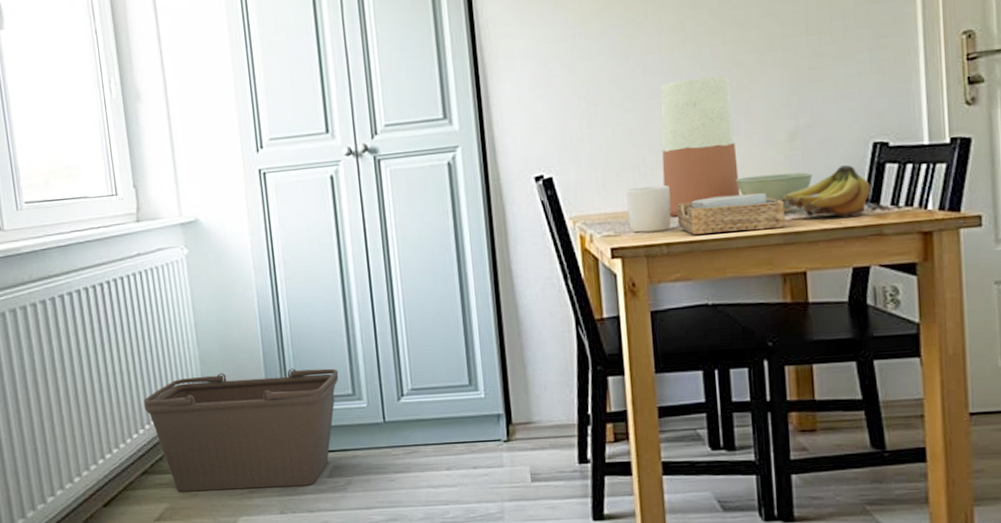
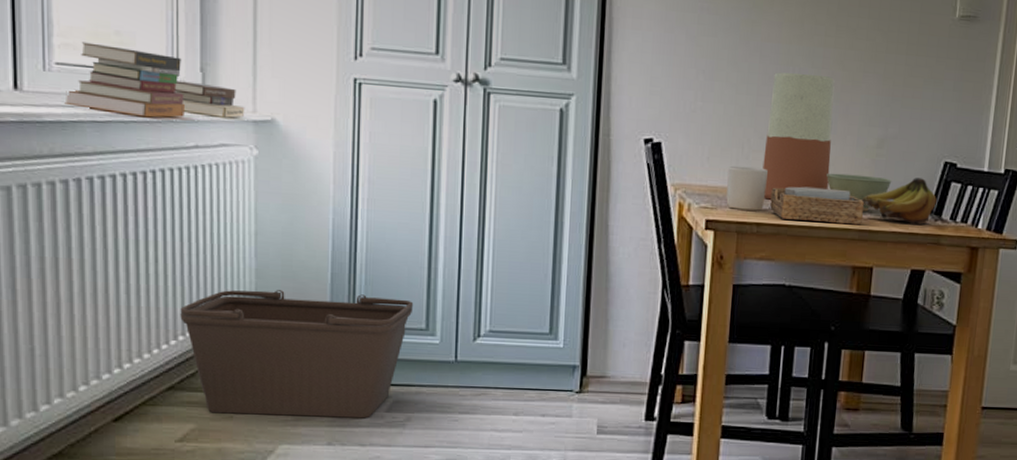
books: none [35,179,126,237] -> present [64,42,186,118]
books: none [115,197,173,226] -> present [175,81,245,118]

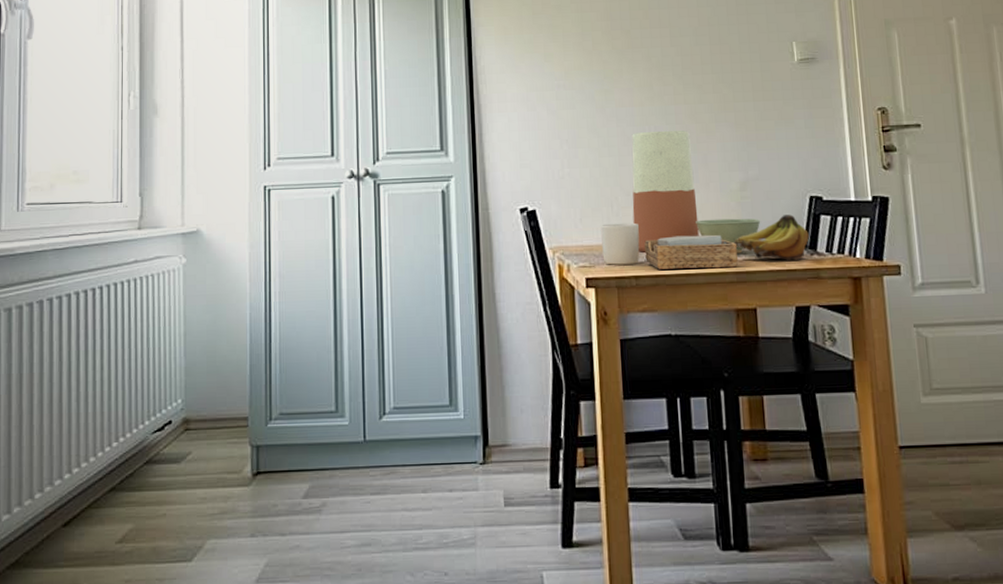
books: present [64,42,186,118] -> none [32,183,128,241]
books: present [175,81,245,118] -> none [119,206,175,234]
bicycle basket: present [180,290,414,419] -> none [121,383,323,512]

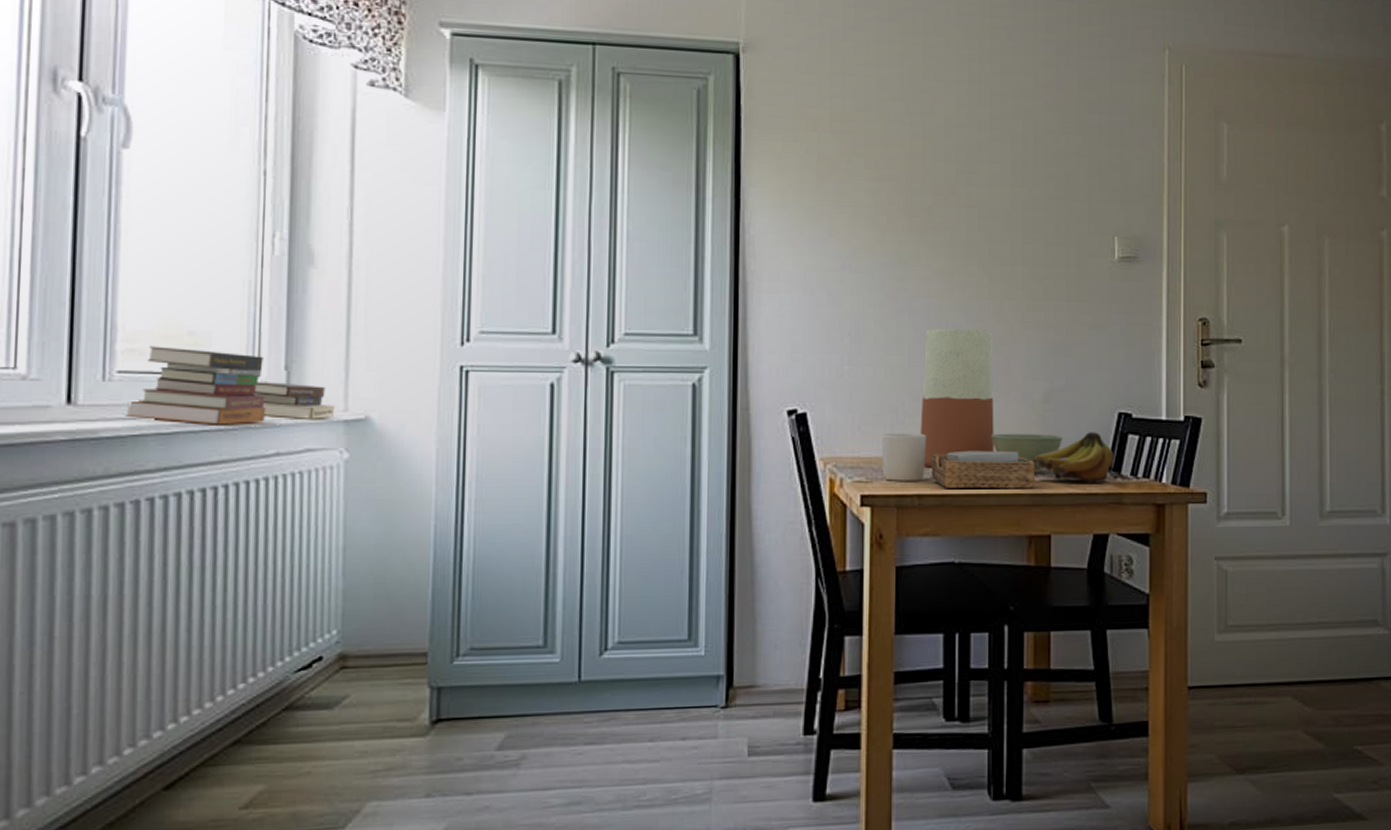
books: none [32,183,128,241] -> present [125,346,267,425]
books: none [119,206,175,234] -> present [255,382,335,419]

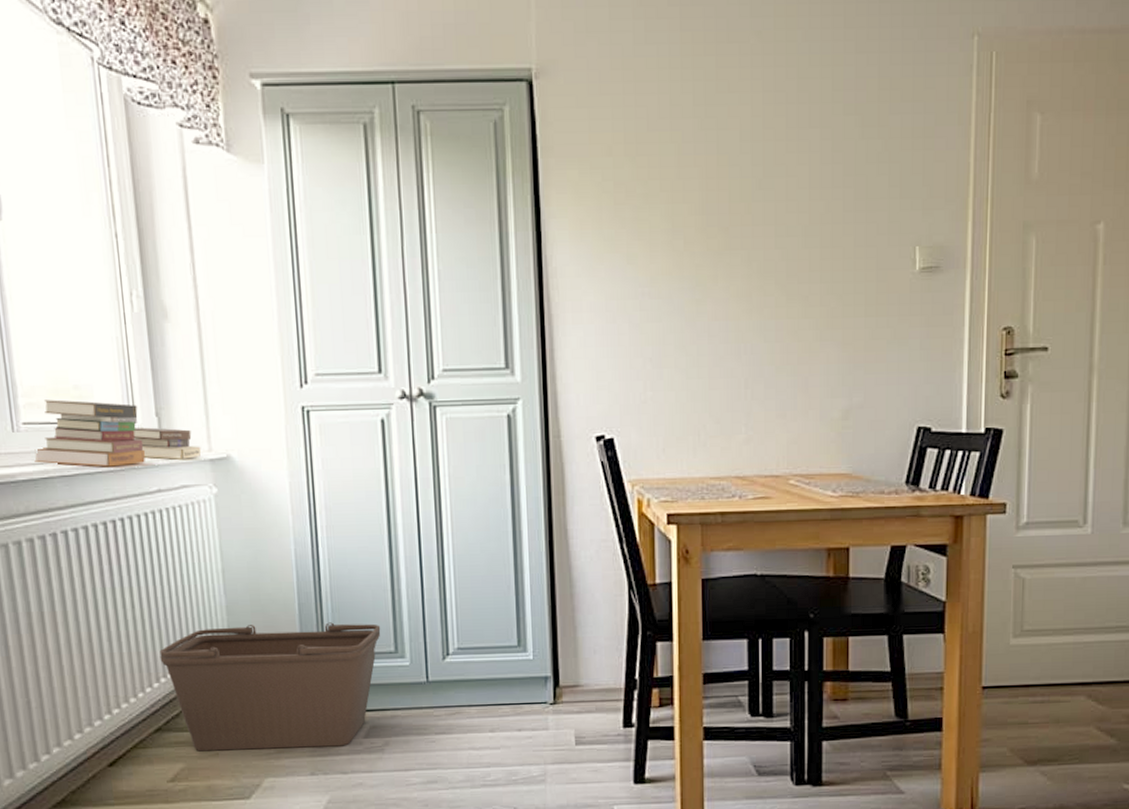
bicycle basket: none [251,611,529,769] -> present [159,622,381,752]
mug: present [881,433,927,481] -> none [684,454,729,500]
vase: present [920,329,994,468] -> none [721,350,793,487]
napkin holder: present [931,450,1036,490] -> none [733,468,834,507]
bowl: present [991,433,1064,473] -> none [791,450,862,489]
fruit: present [1032,432,1114,483] -> none [830,447,912,497]

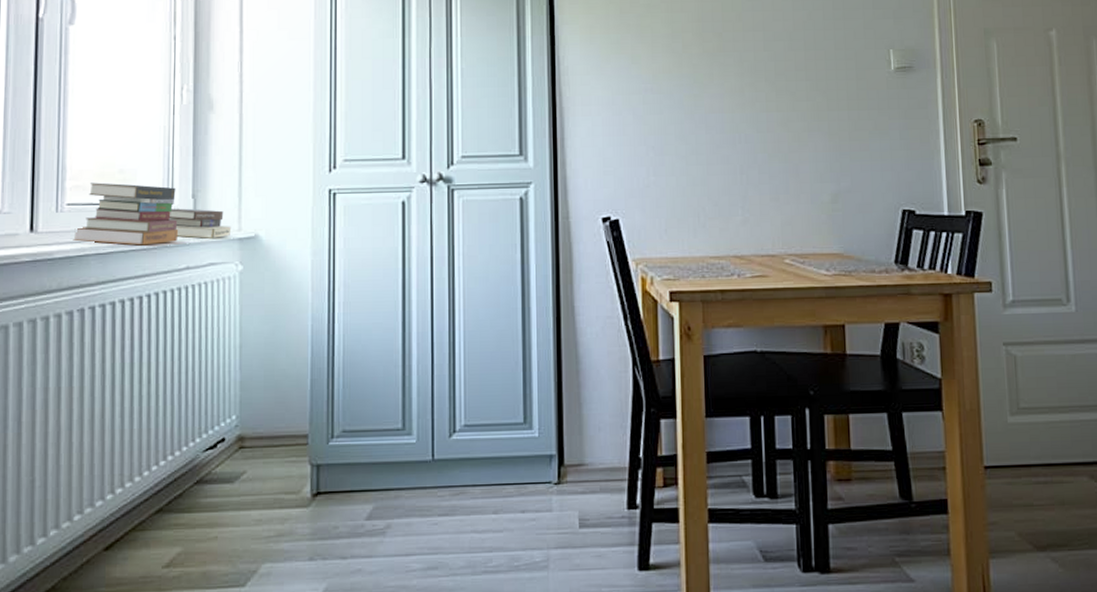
bicycle basket: present [159,622,381,752] -> none [170,398,390,534]

